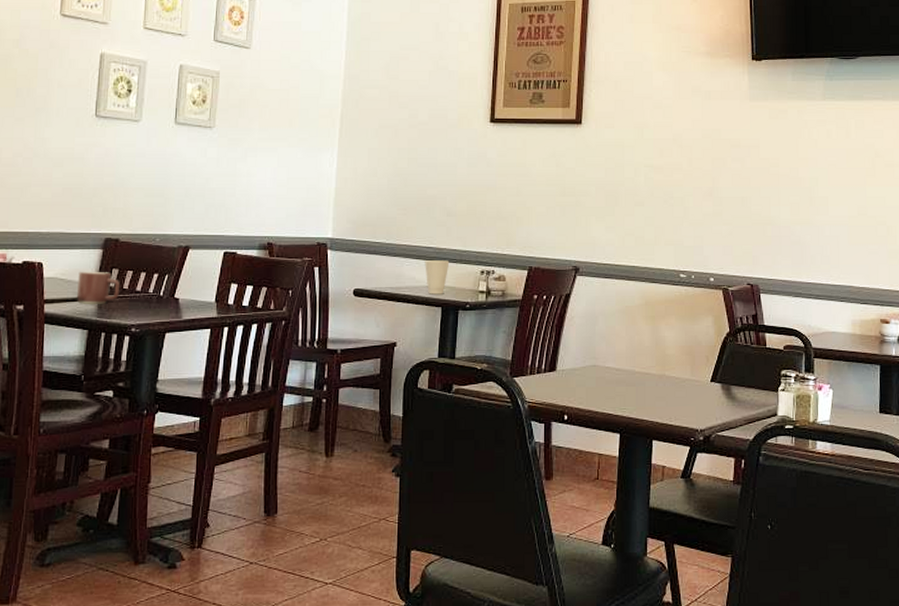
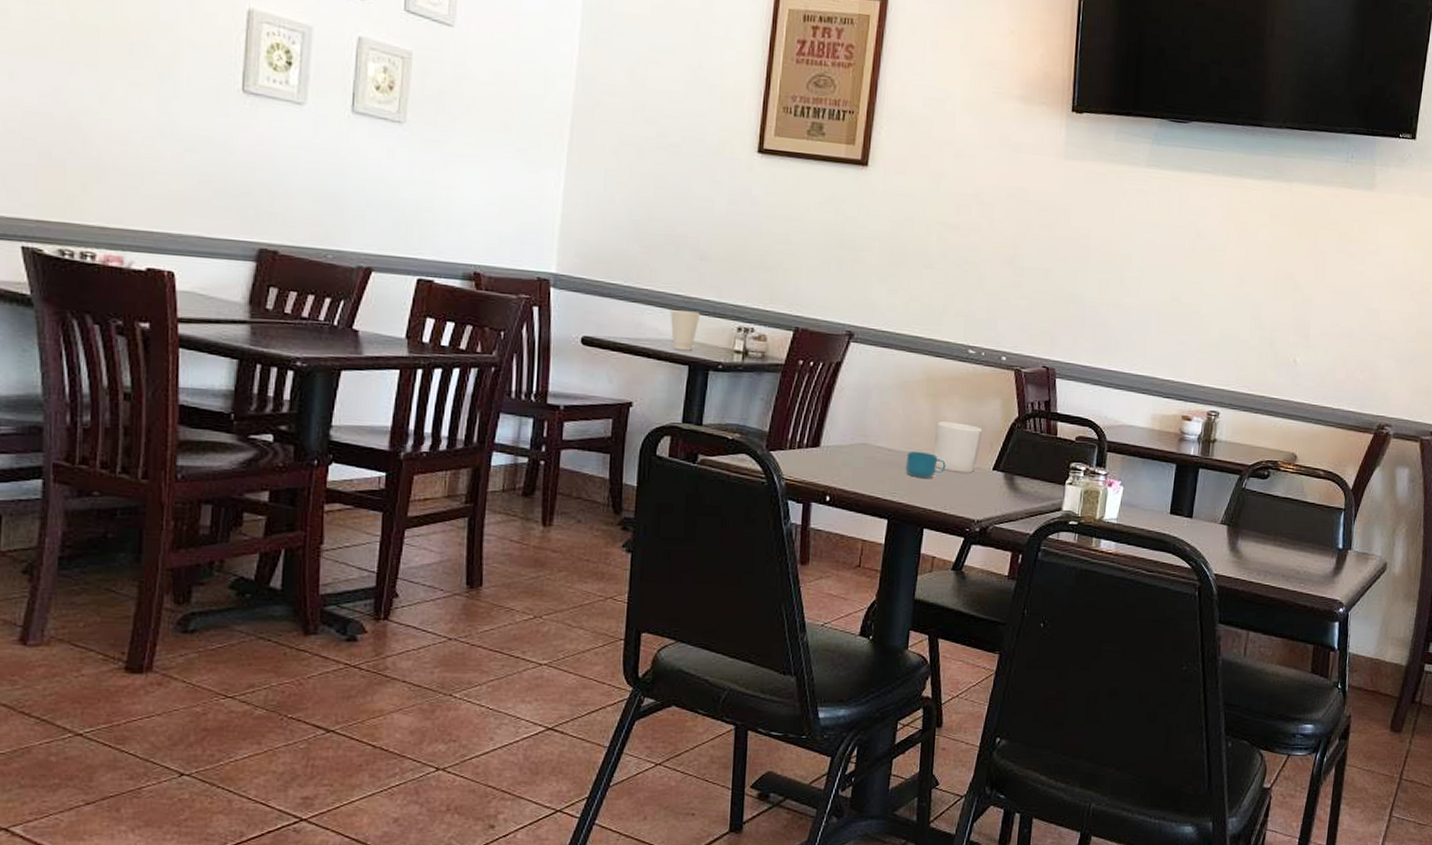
mug: present [76,271,120,305] -> none [221,286,279,331]
cup: none [632,369,668,394] -> present [905,450,946,479]
mug: none [655,341,699,387] -> present [933,421,983,474]

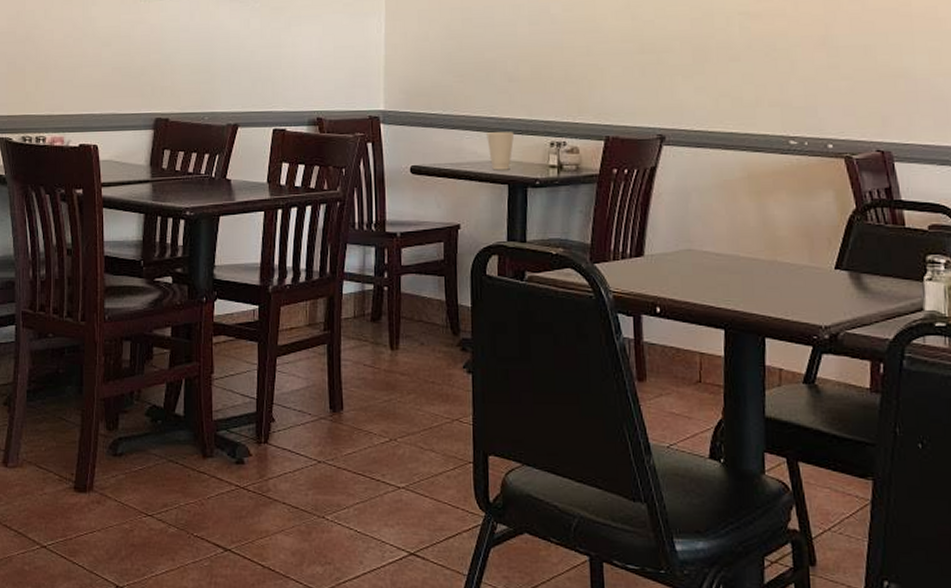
cup: present [905,450,946,479] -> none [736,253,781,283]
mug: present [933,421,983,474] -> none [764,220,818,276]

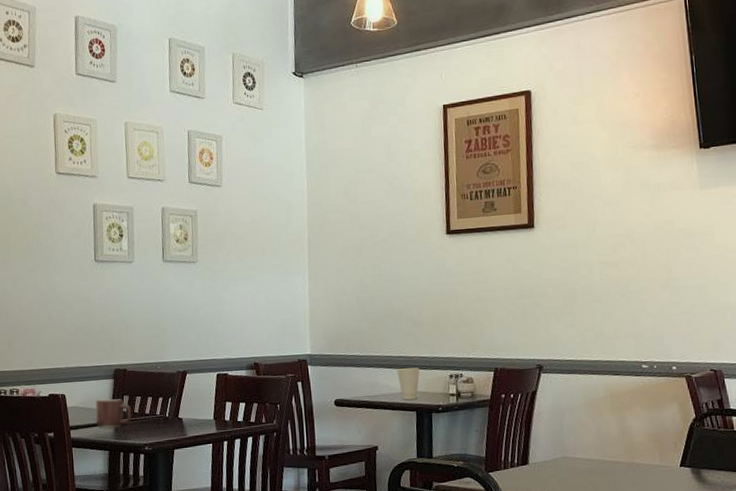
mug: none [131,152,172,188] -> present [95,399,131,429]

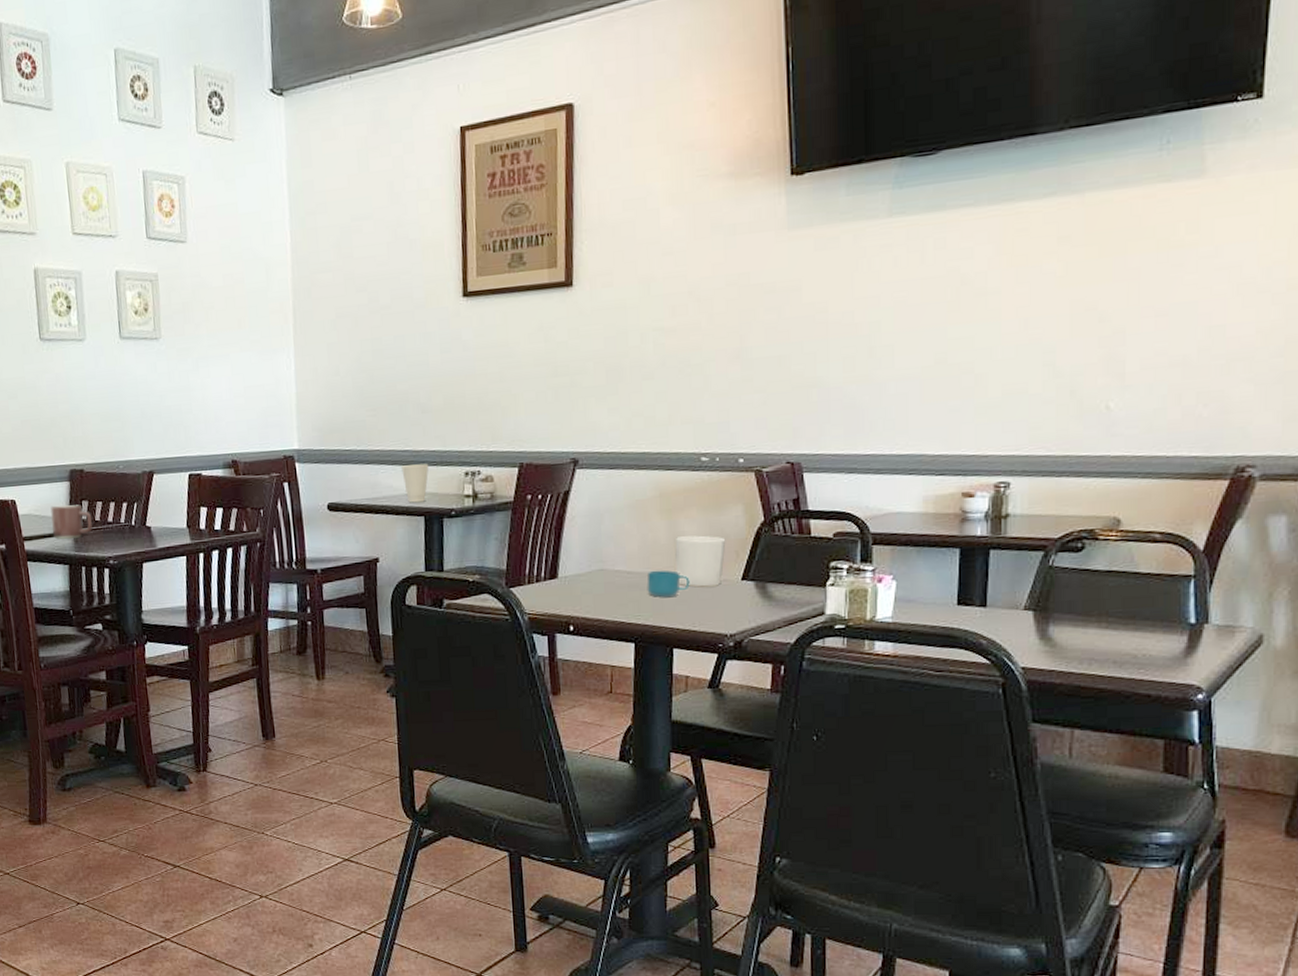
cup: none [602,457,638,482] -> present [646,570,690,598]
mug: none [624,429,666,474] -> present [674,535,726,589]

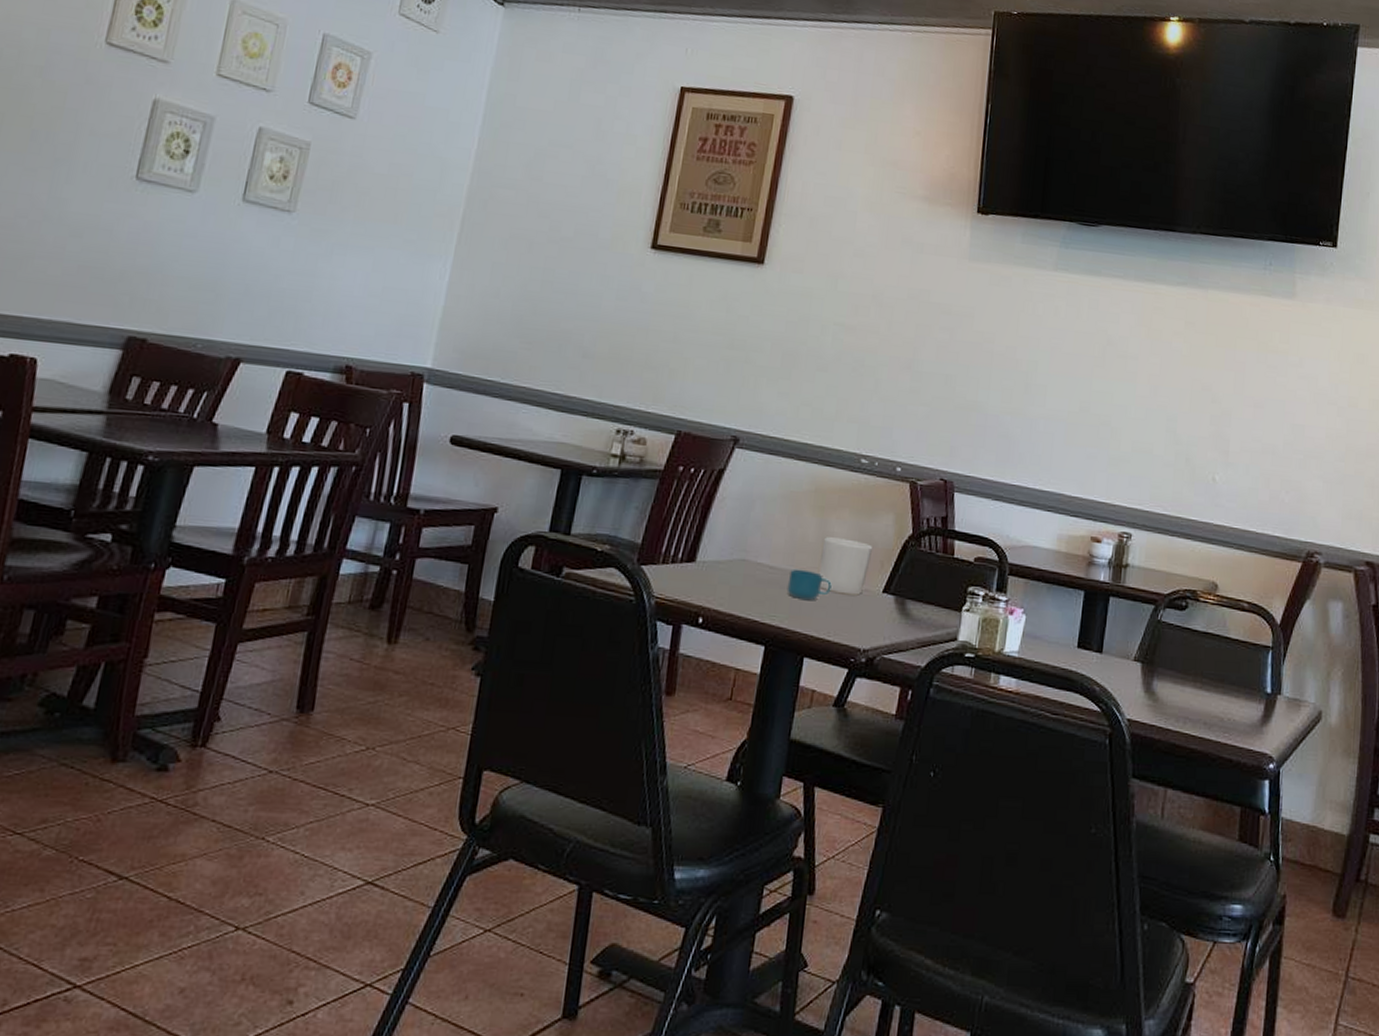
mug: present [50,504,93,540] -> none [77,375,140,422]
cup: present [401,463,429,503] -> none [545,409,579,454]

